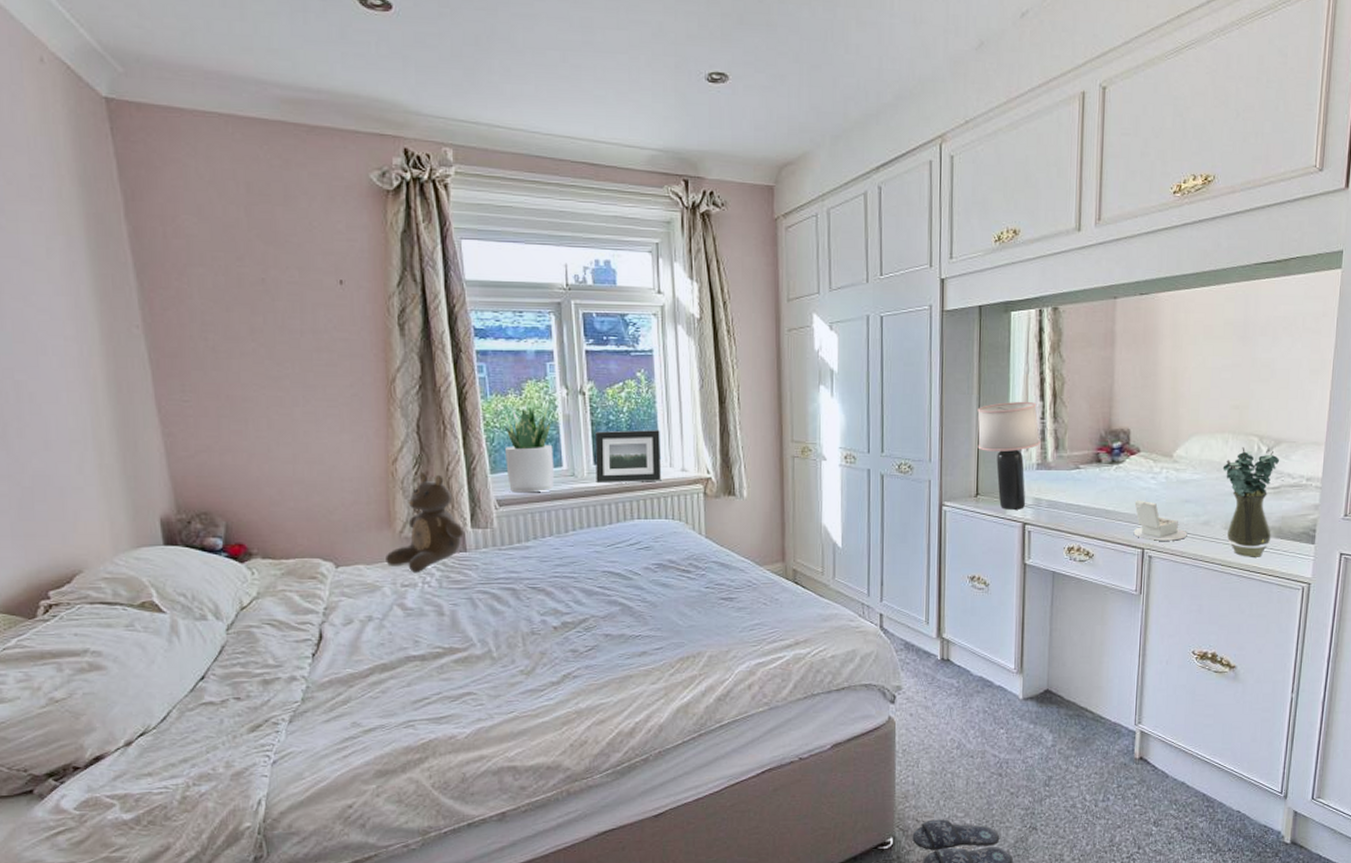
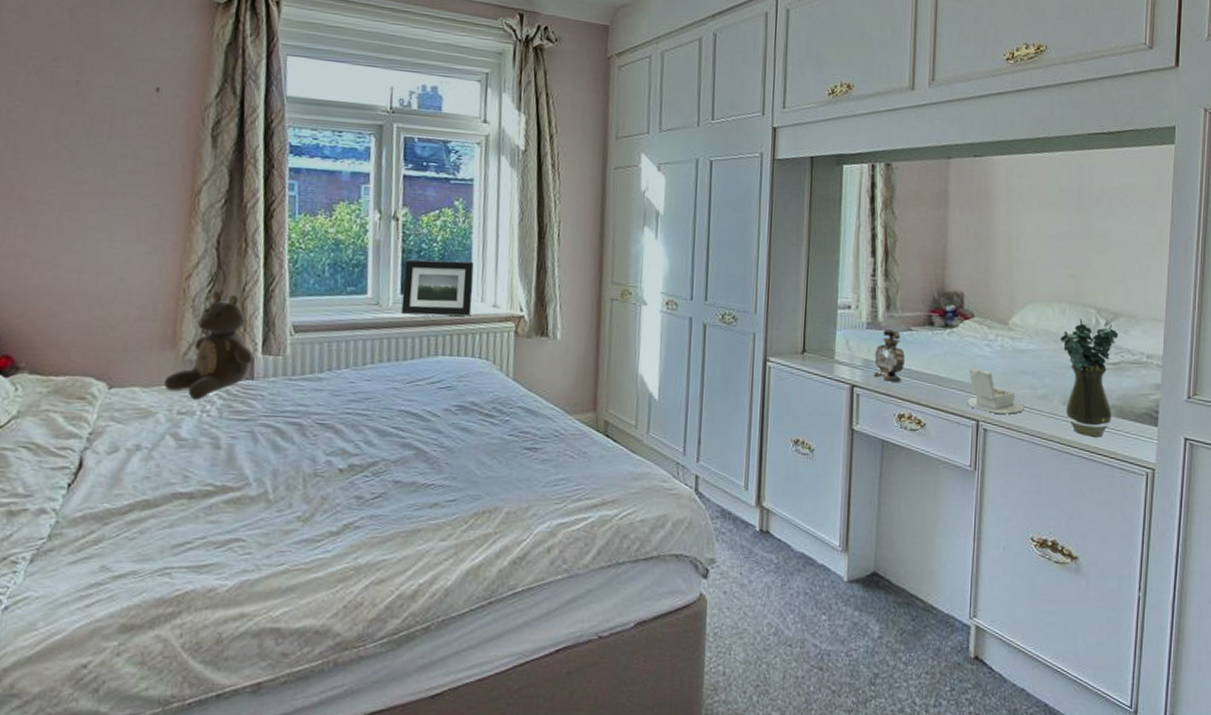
planter: present [504,404,555,493] -> none [306,227,360,321]
table lamp: present [977,401,1041,511] -> none [805,256,872,371]
perfume bottle: none [1043,468,1073,518] -> present [873,328,905,382]

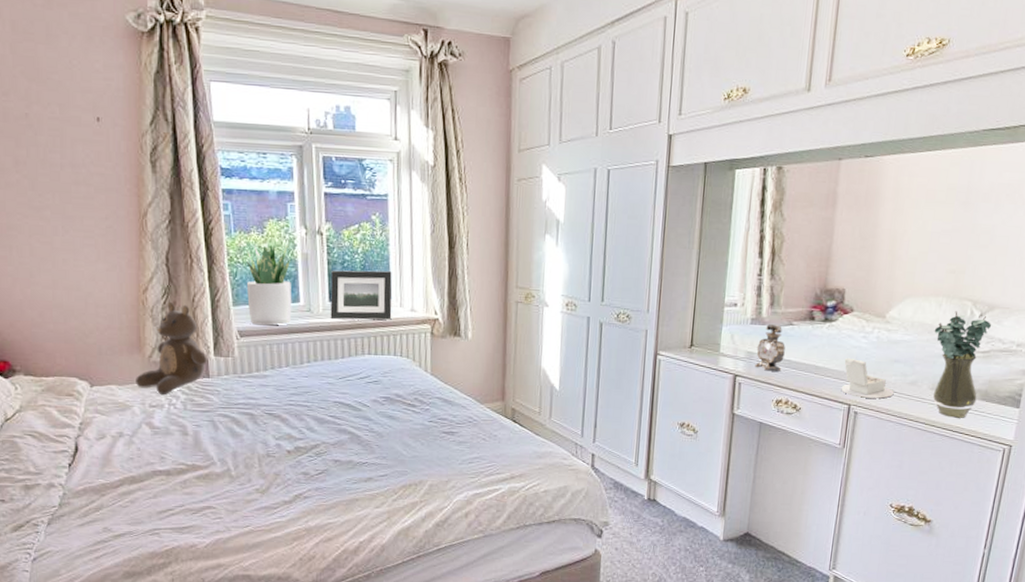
planter: none [306,227,360,321] -> present [246,242,292,326]

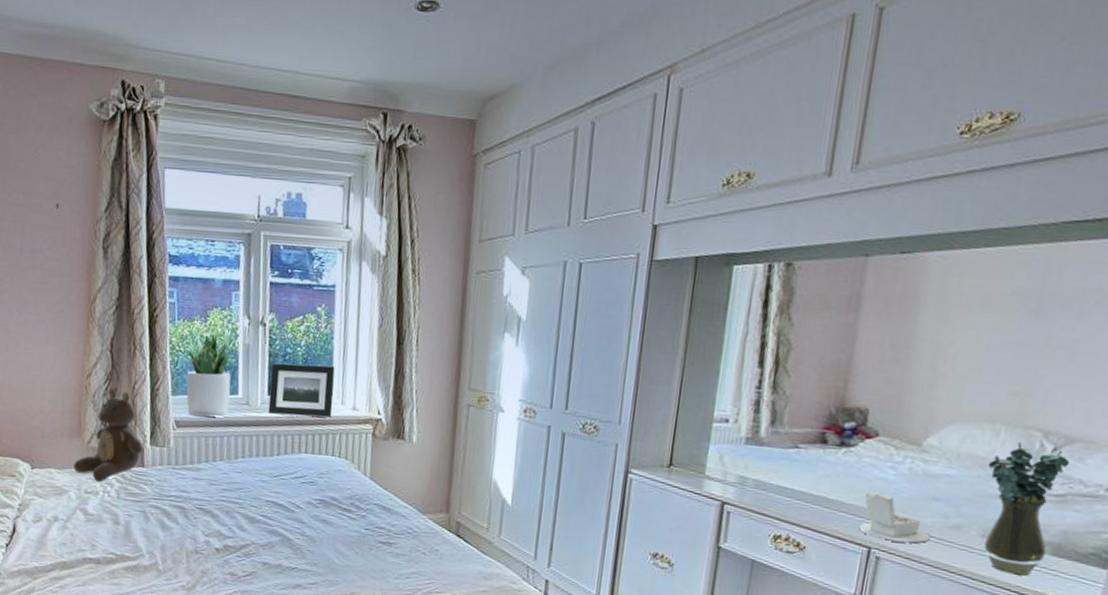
perfume bottle: present [755,323,785,372] -> none [748,444,788,502]

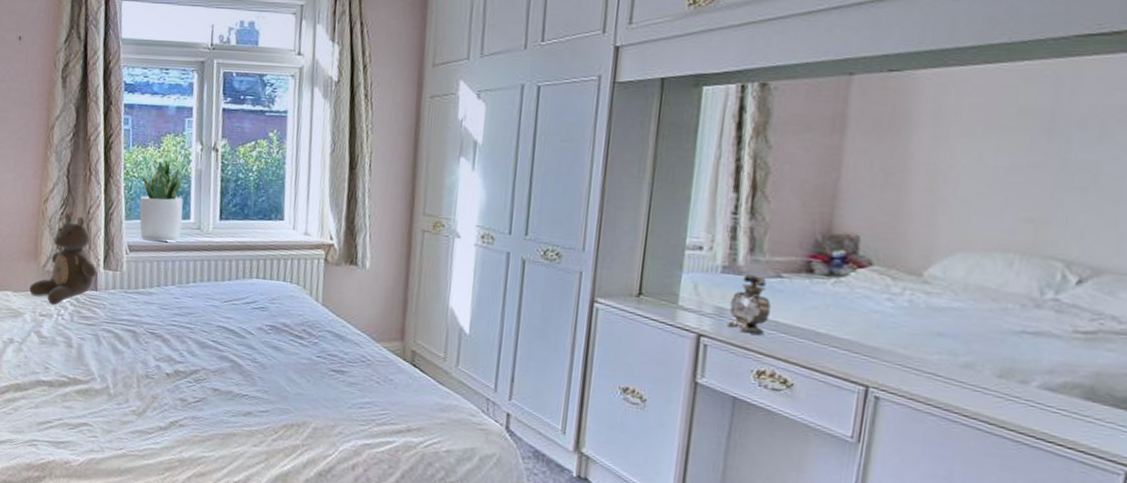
picture frame: present [268,362,335,418] -> none [220,187,287,243]
perfume bottle: none [748,444,788,502] -> present [727,273,771,335]
jewelry box: present [859,490,931,544] -> none [853,324,937,383]
vase: present [983,442,1070,576] -> none [1000,273,1099,422]

